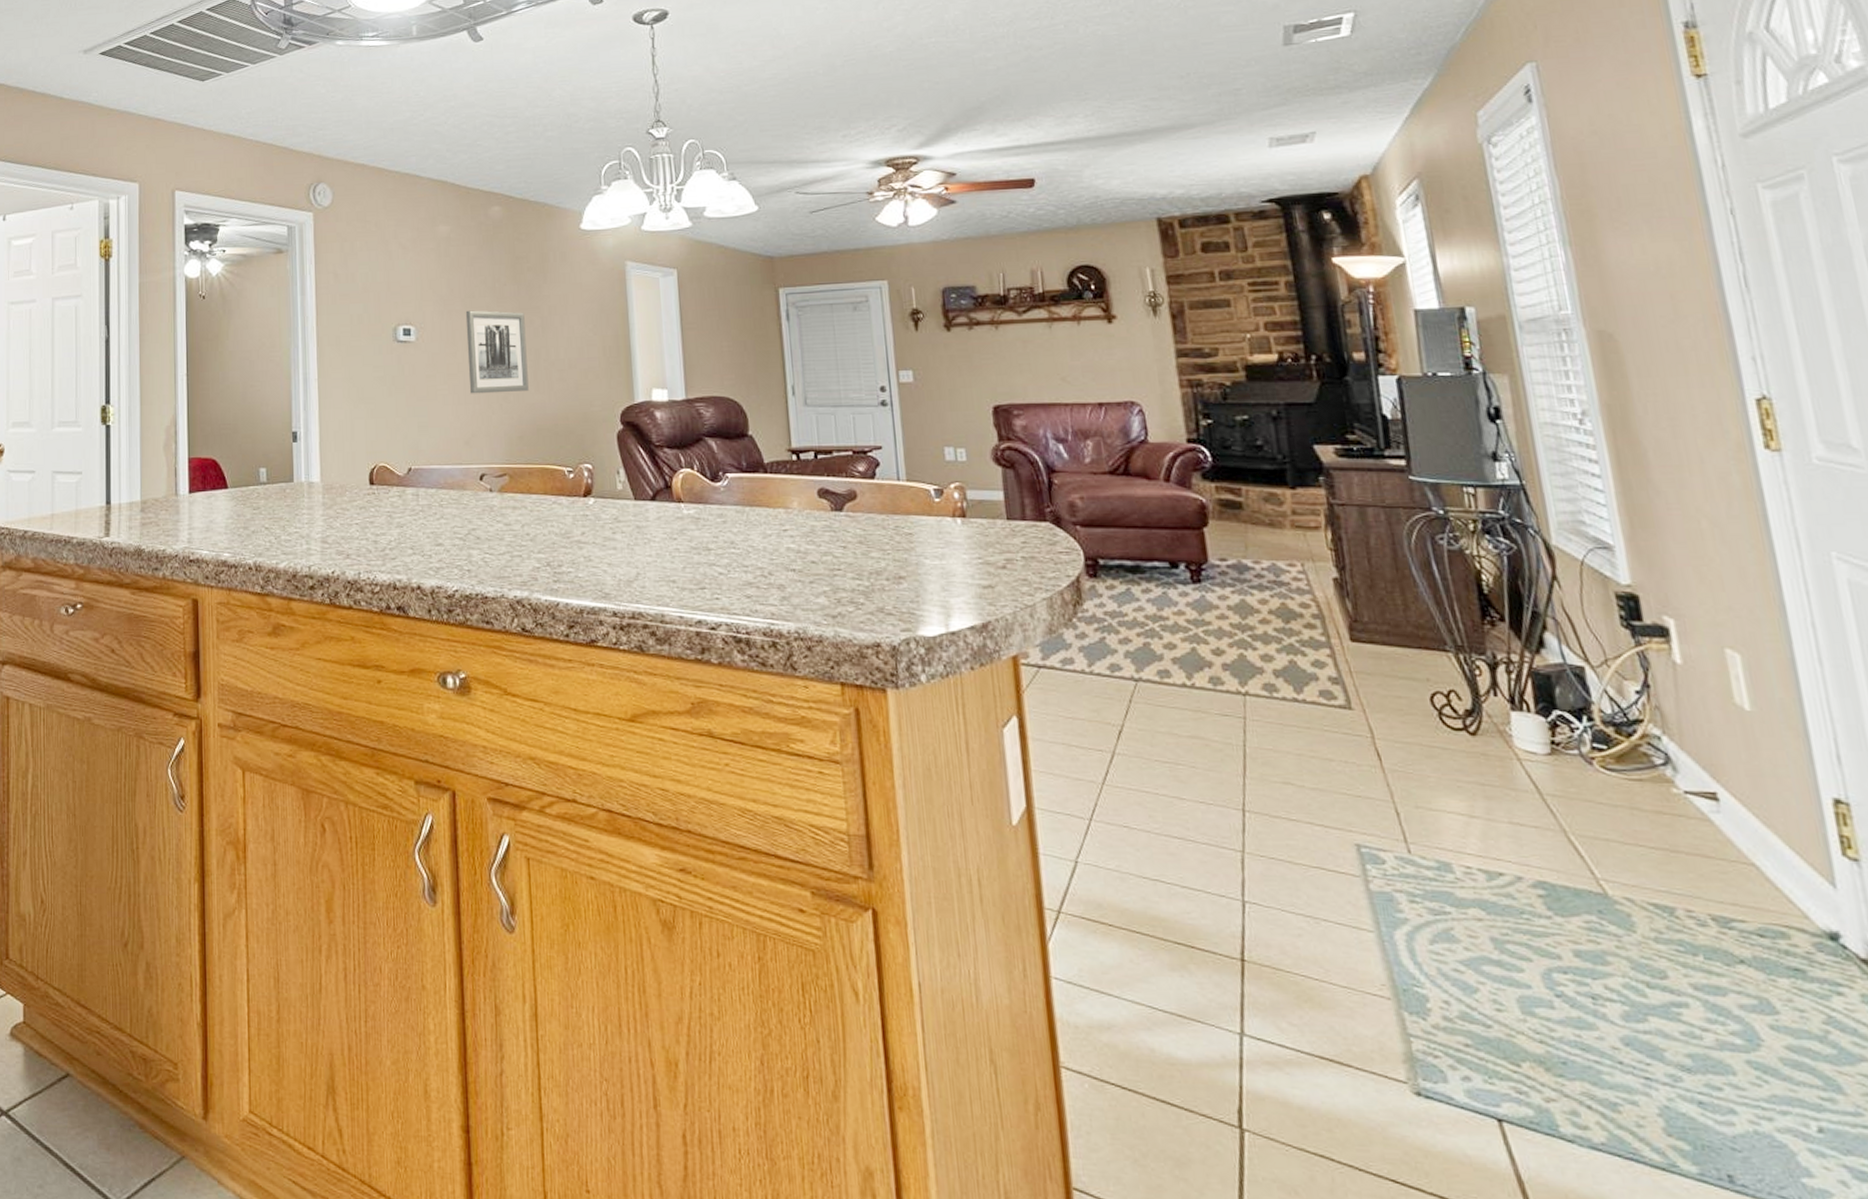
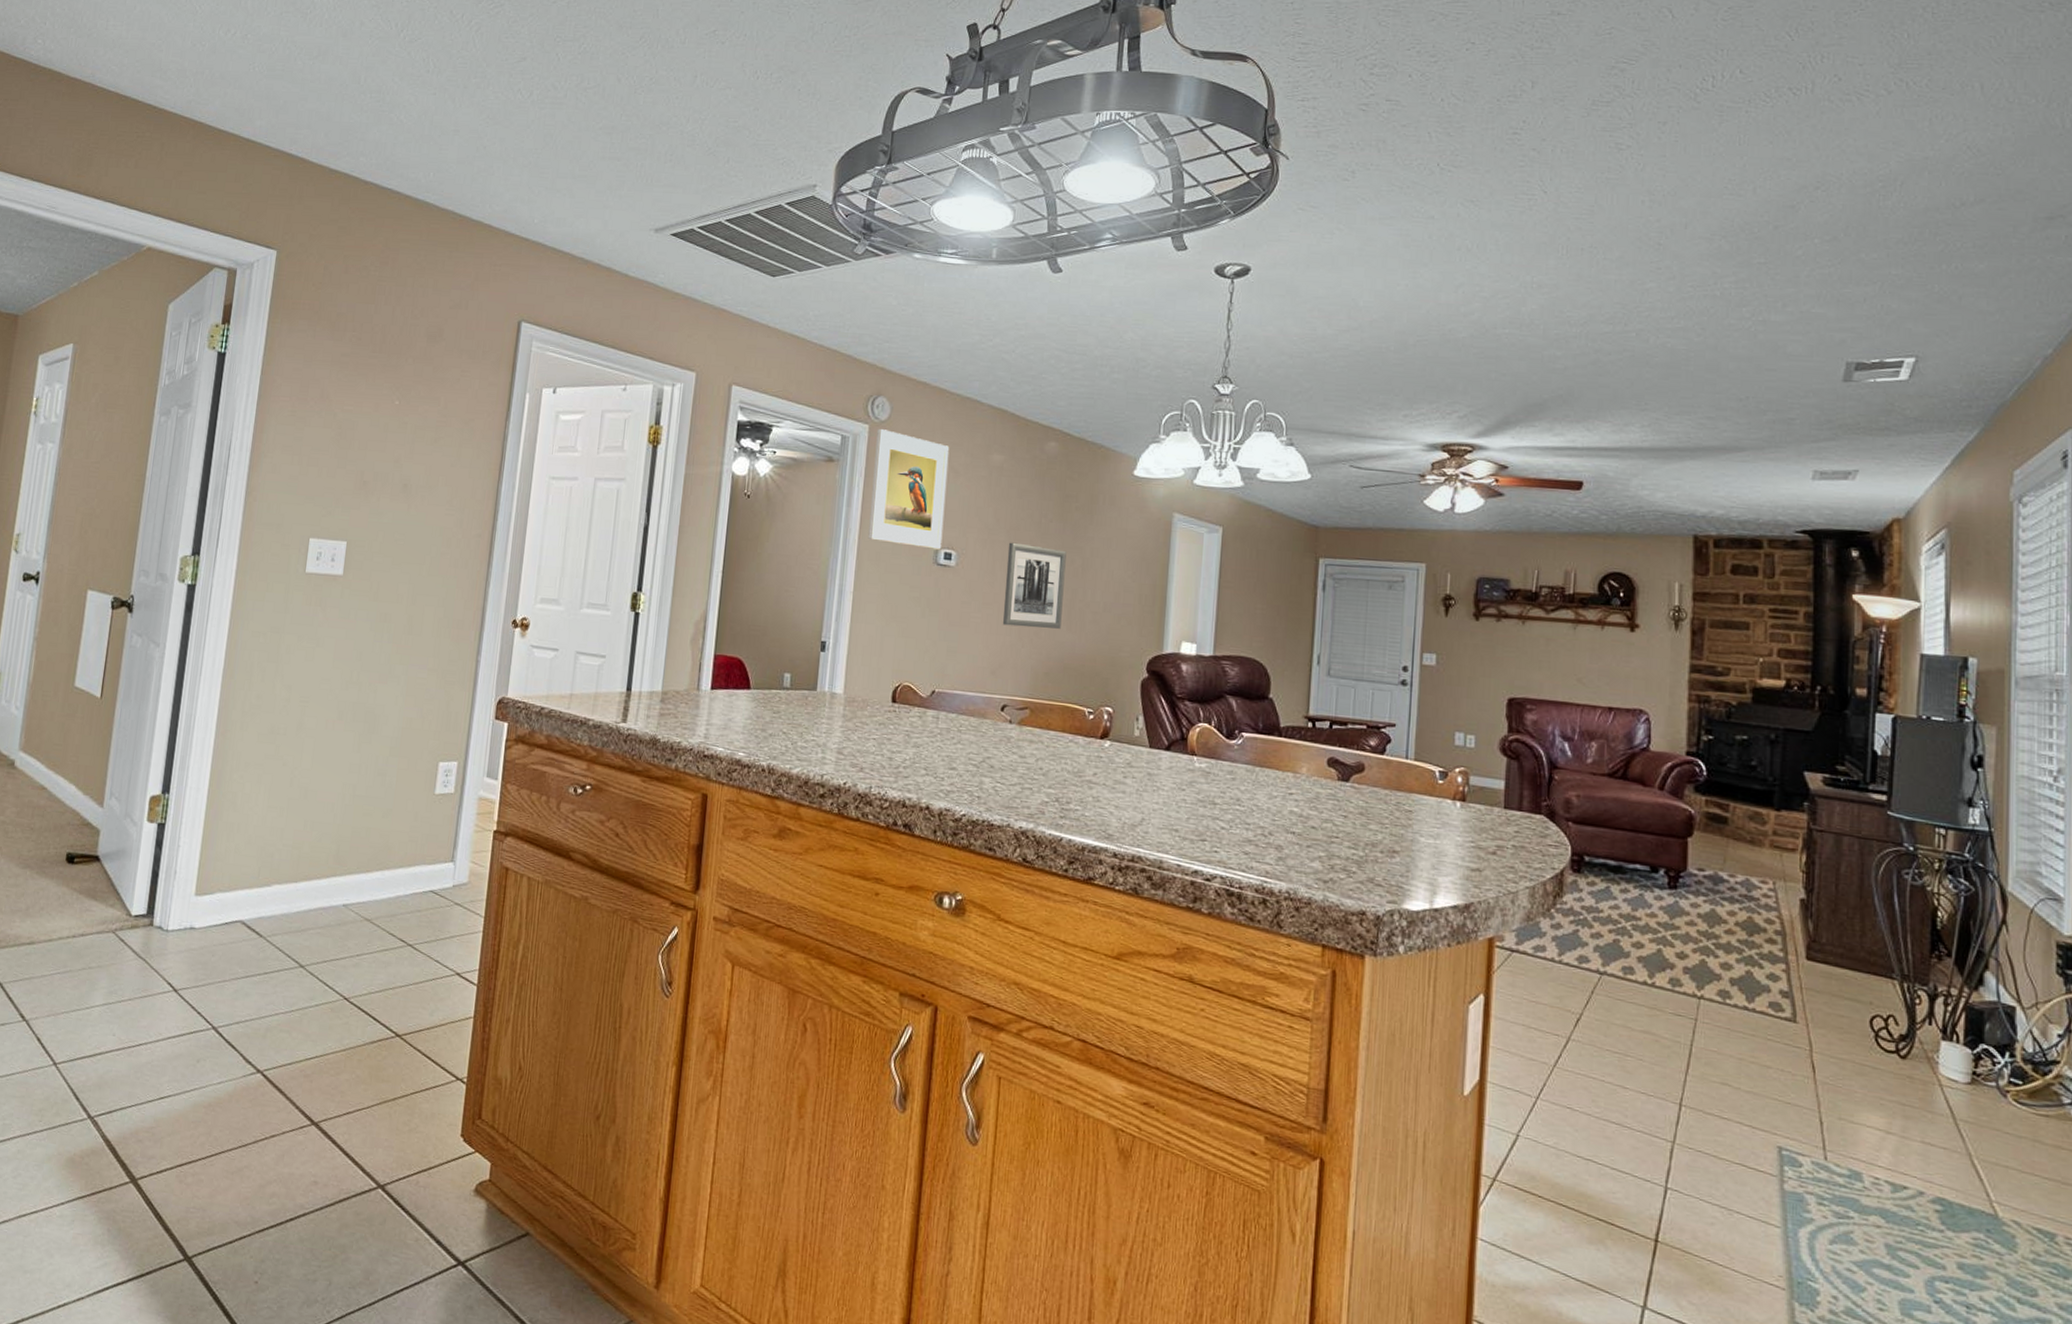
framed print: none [322,214,400,327] -> present [868,428,950,550]

